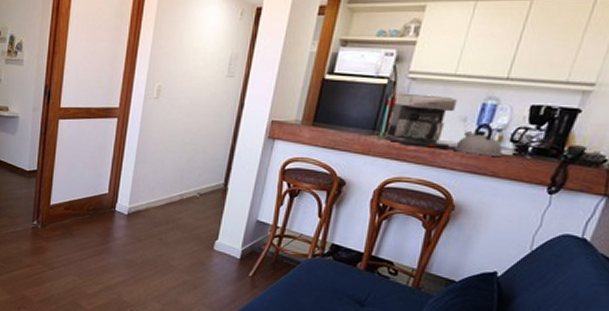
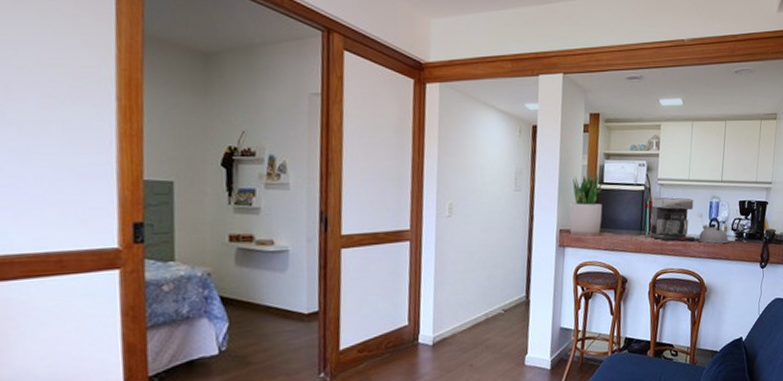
planter: none [284,61,332,131] -> present [569,172,603,237]

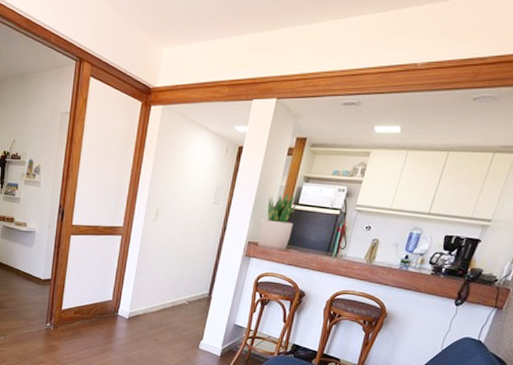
coffee maker: present [650,197,695,243] -> none [337,222,392,269]
kettle: present [698,216,728,244] -> none [387,248,424,276]

